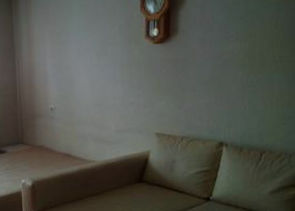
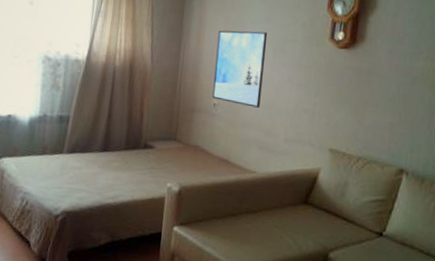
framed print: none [46,39,91,107] -> present [212,30,268,108]

